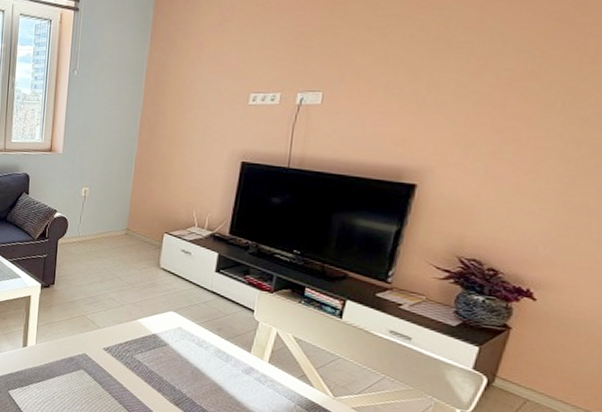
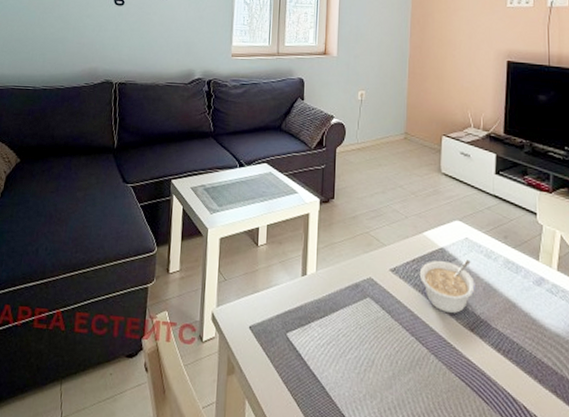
legume: none [130,344,184,390] -> present [419,259,475,314]

